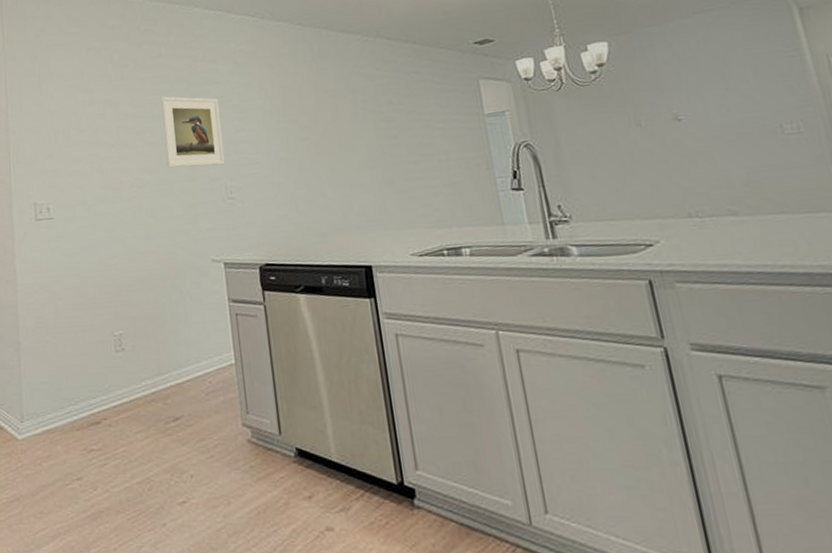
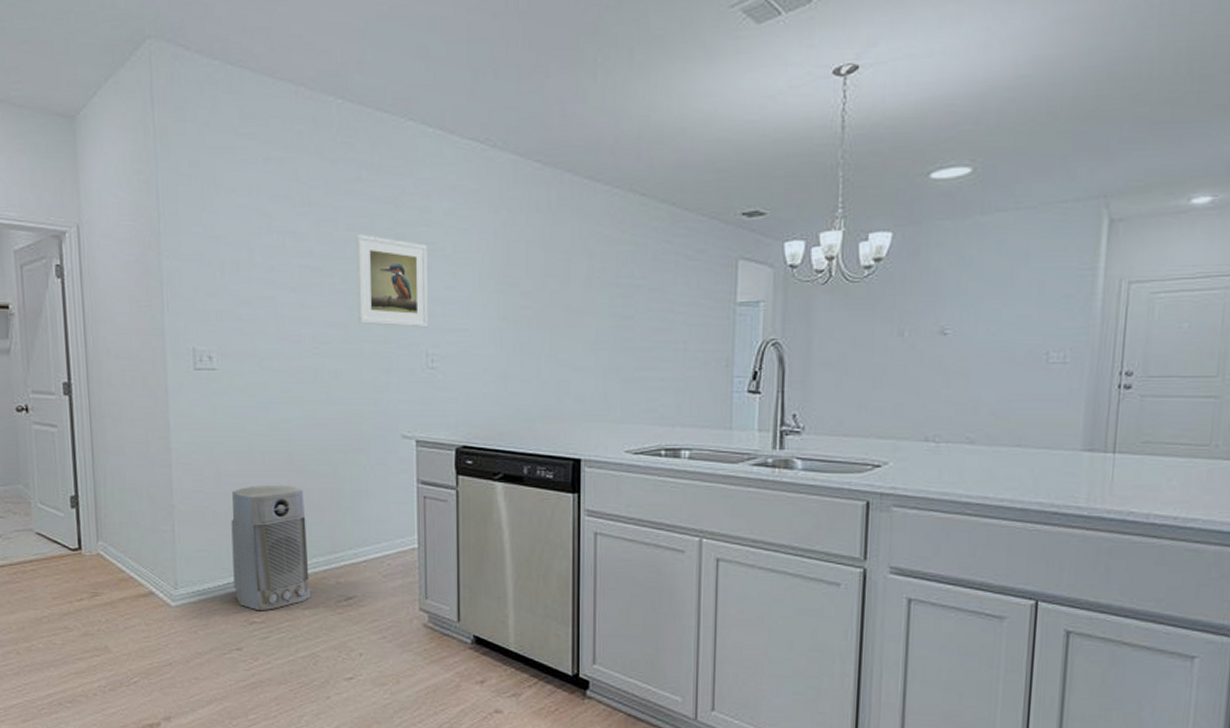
air purifier: none [69,314,141,439] -> present [231,484,310,611]

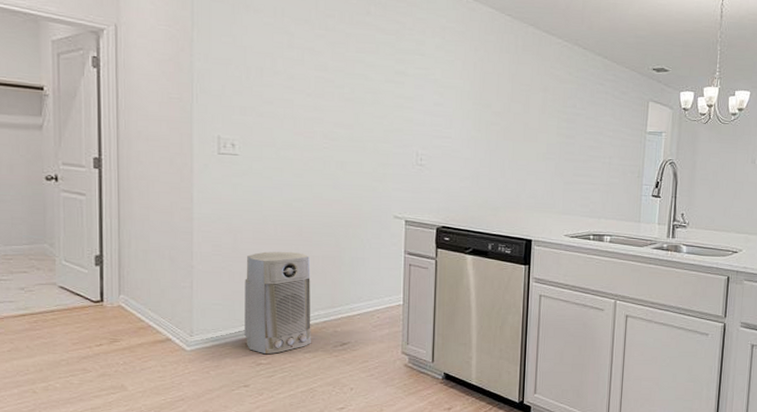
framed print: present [356,234,428,328] -> none [363,56,421,134]

